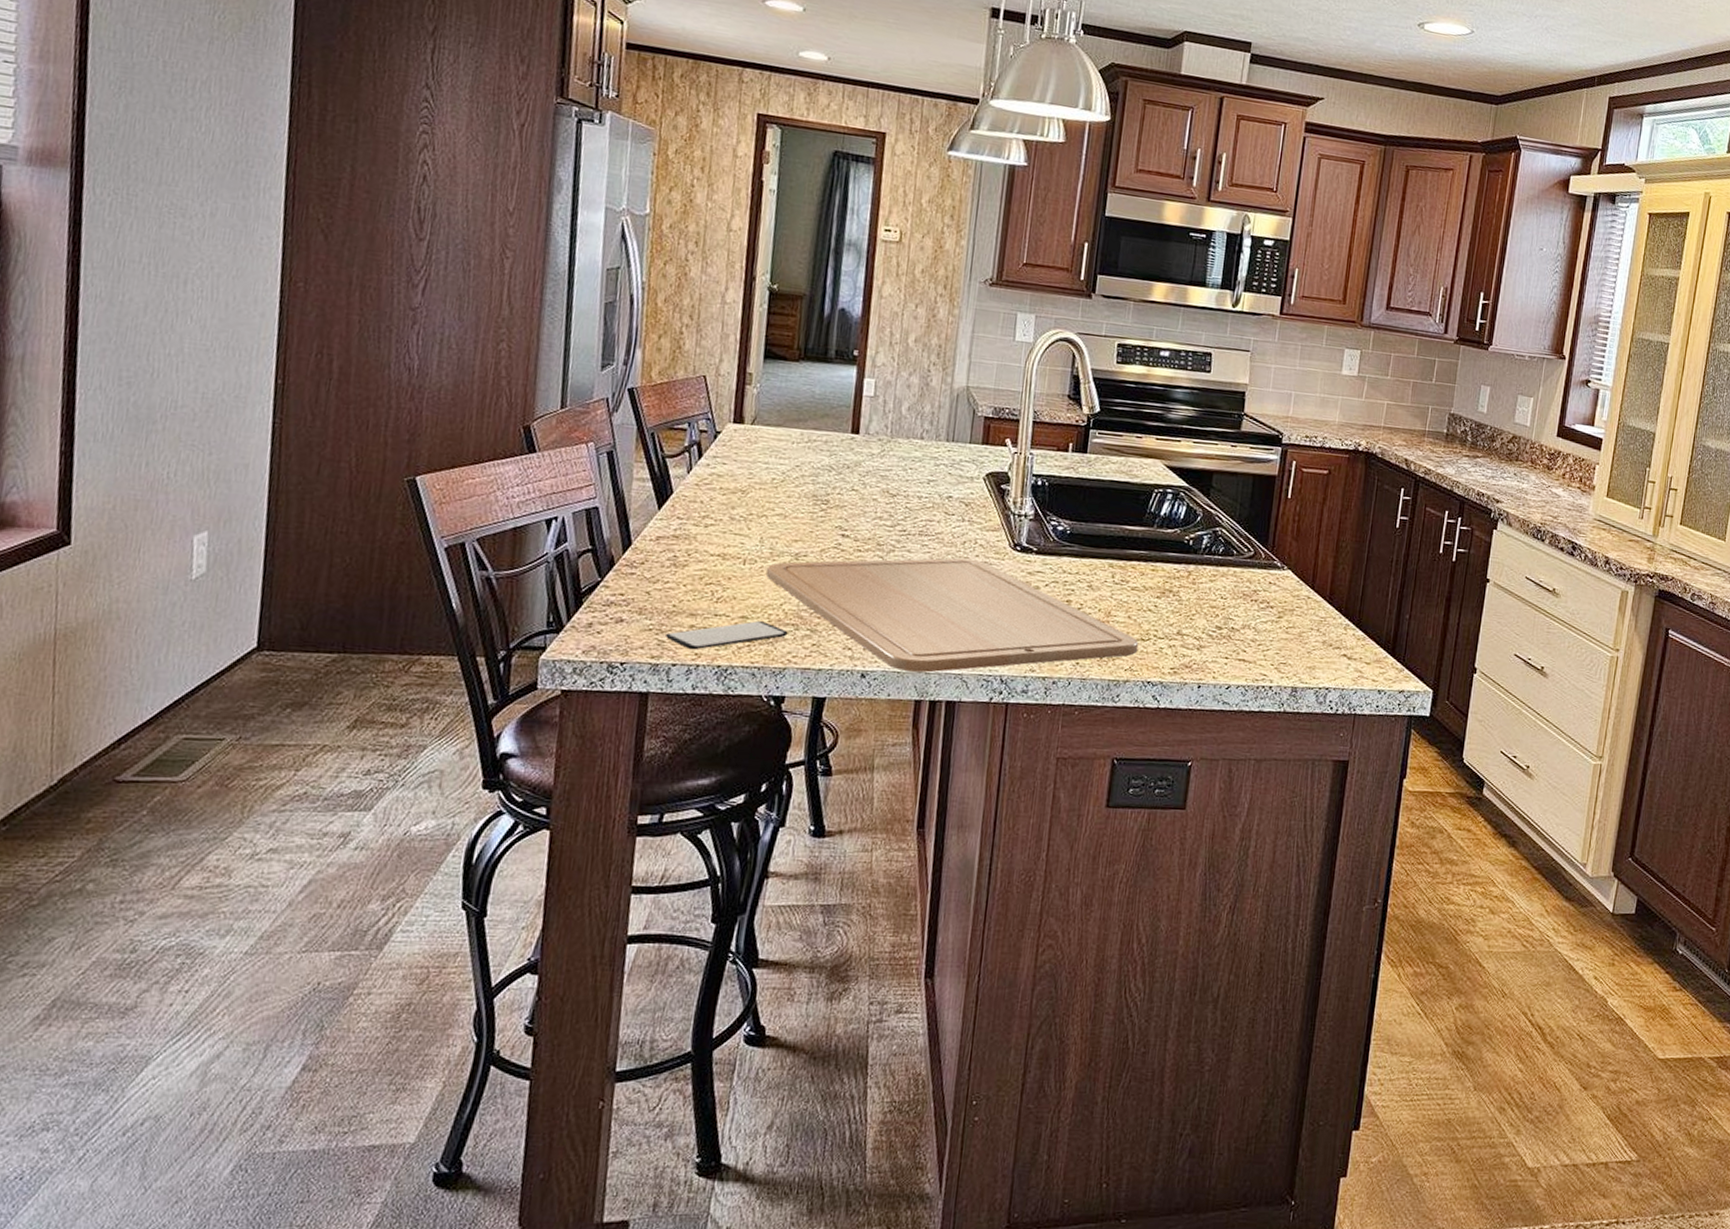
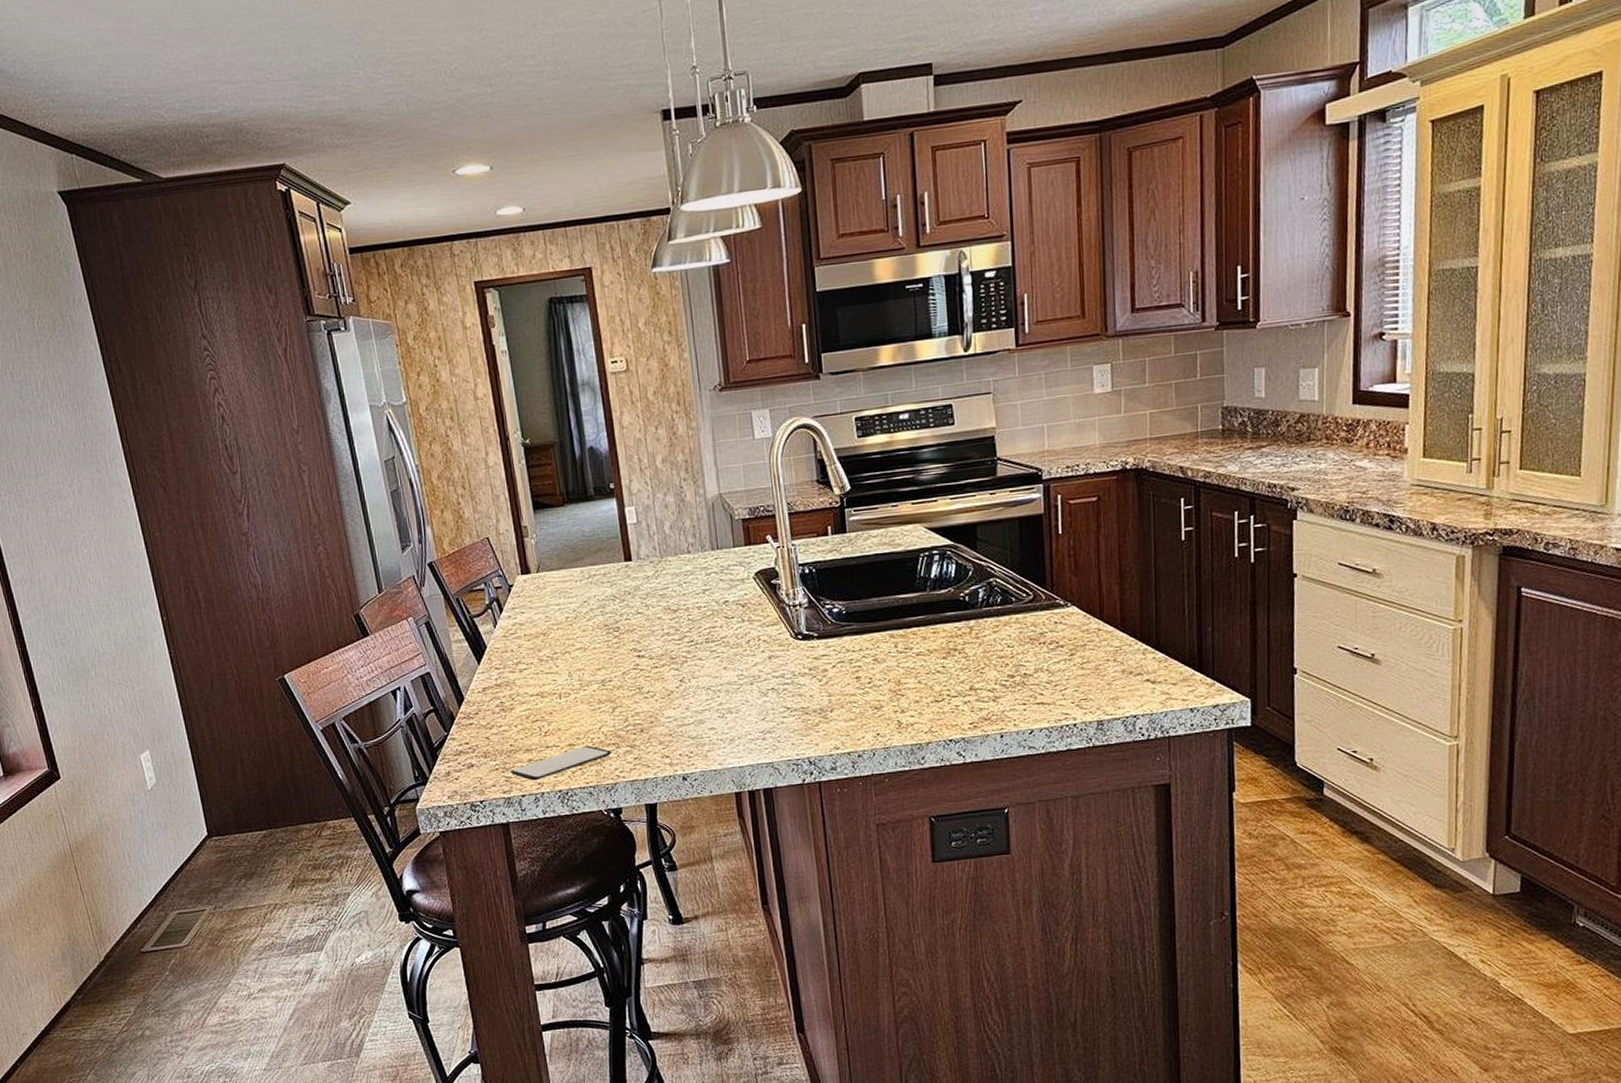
chopping board: present [765,557,1139,673] -> none [580,655,934,768]

